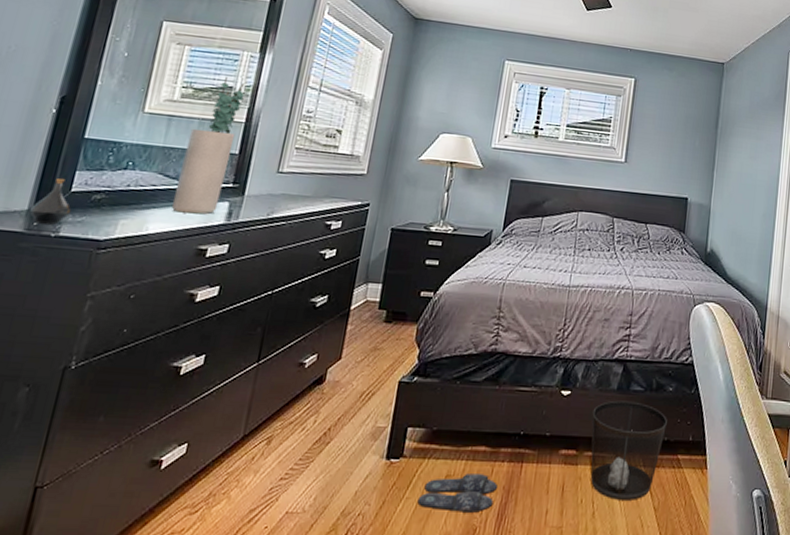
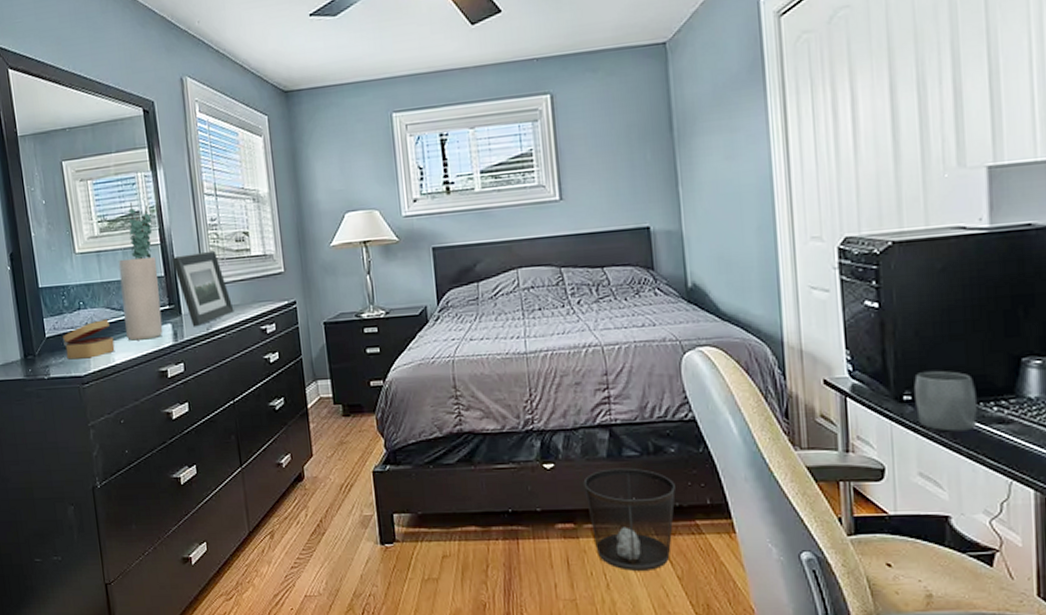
perfume bottle: present [29,179,71,226] -> none [22,328,52,371]
jewelry box: none [89,184,158,223] -> present [63,319,115,360]
picture frame: none [251,137,304,210] -> present [171,250,234,327]
slippers: present [417,473,497,513] -> none [421,553,497,589]

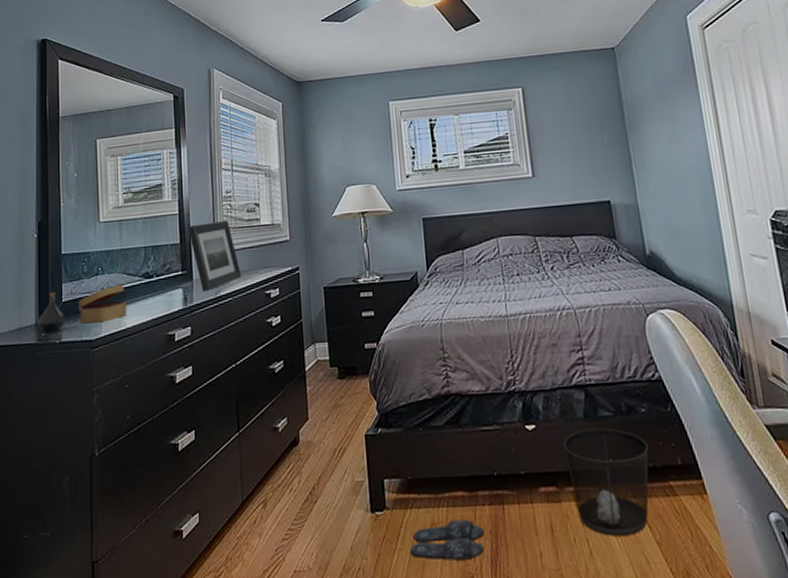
perfume bottle: none [22,328,52,371] -> present [37,293,66,335]
vase: present [118,201,163,341] -> none [138,175,174,305]
slippers: none [421,553,497,589] -> present [410,520,484,560]

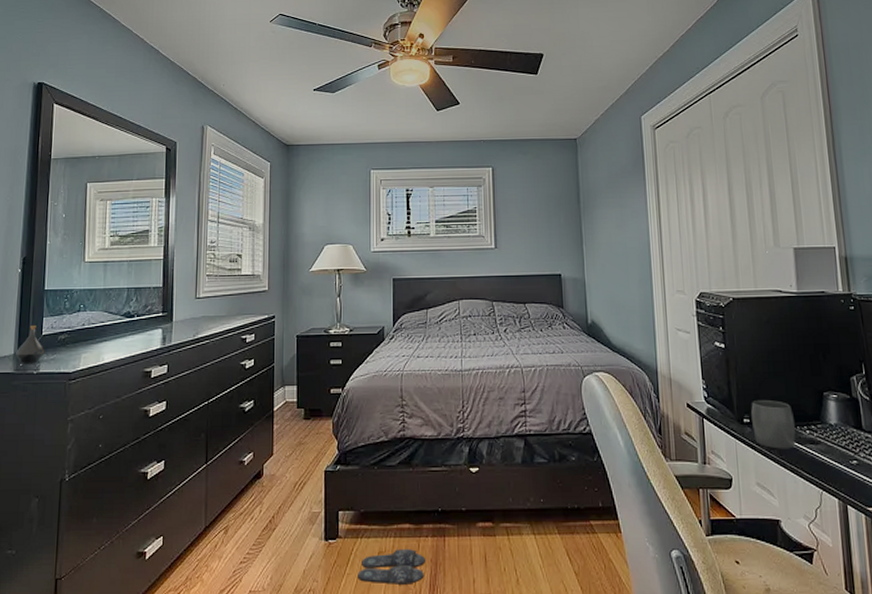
jewelry box: present [79,284,127,324] -> none [58,322,107,357]
picture frame: present [188,220,242,292] -> none [171,268,220,333]
waste bin: present [563,428,649,536] -> none [502,473,575,567]

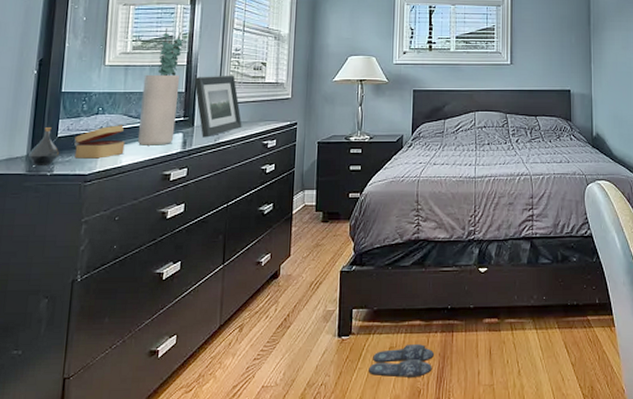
jewelry box: none [58,322,107,357] -> present [74,125,125,159]
vase: none [118,221,159,342] -> present [137,27,183,146]
picture frame: none [171,268,220,333] -> present [194,75,242,138]

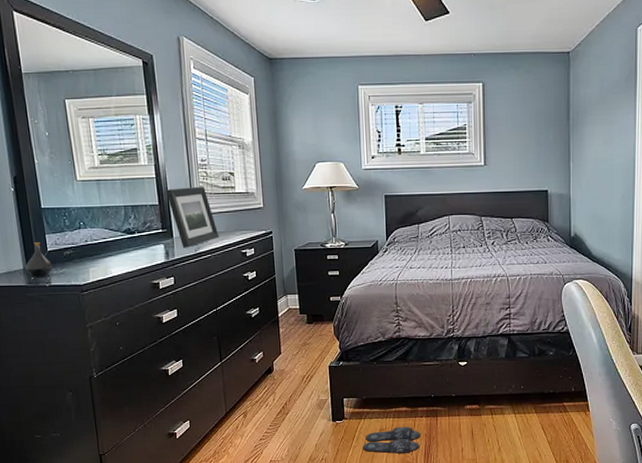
jewelry box: present [74,125,125,159] -> none [64,238,112,271]
vase: present [137,27,183,146] -> none [116,139,157,257]

